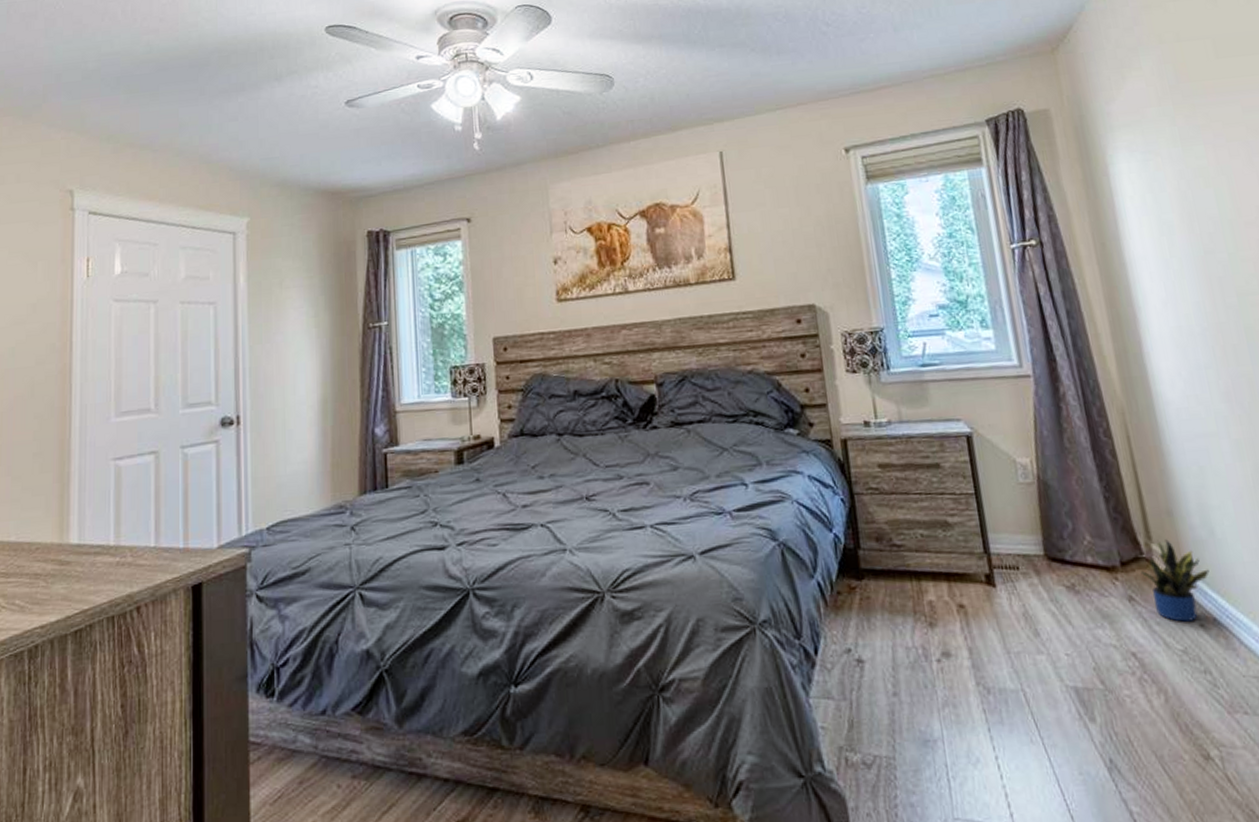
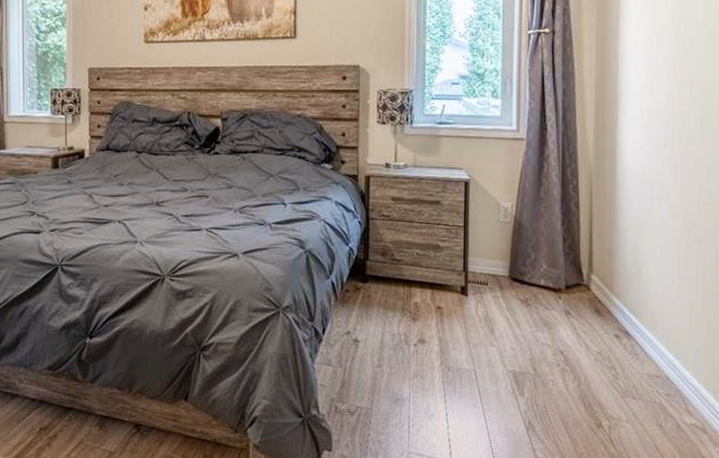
potted plant: present [1140,539,1210,622] -> none [579,272,631,332]

